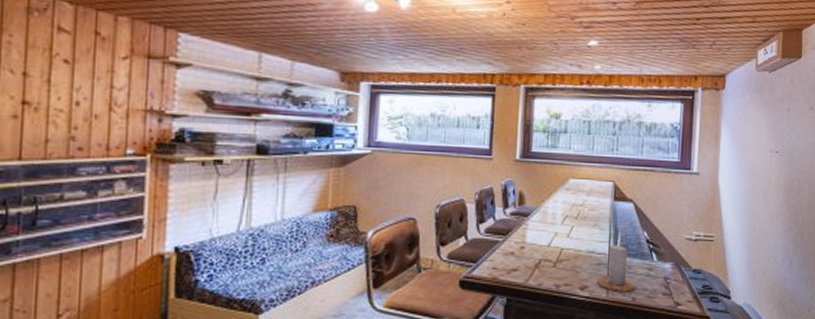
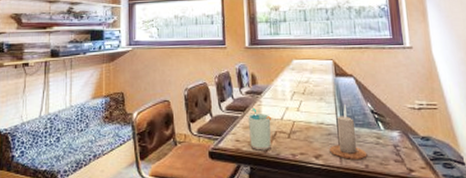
cup: none [509,233,538,280] -> present [247,109,272,151]

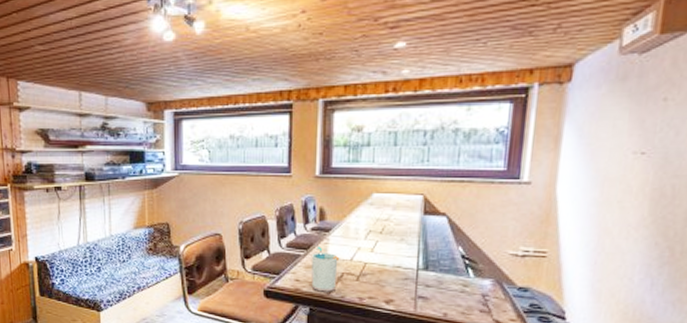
candle: present [329,105,368,160] -> none [404,248,448,307]

